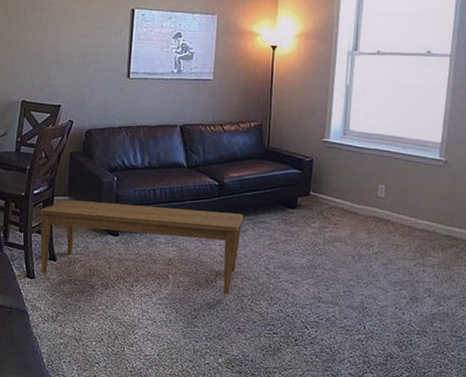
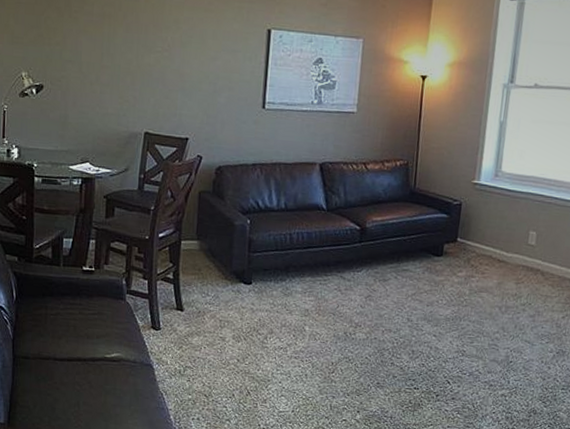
coffee table: present [40,200,243,294] -> none [166,244,386,348]

